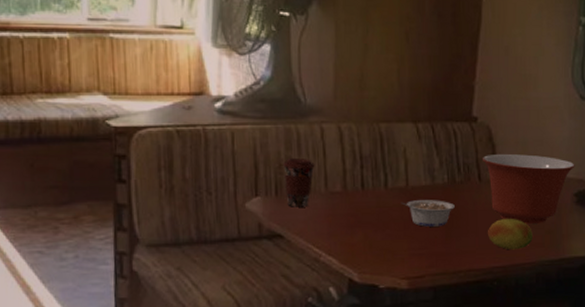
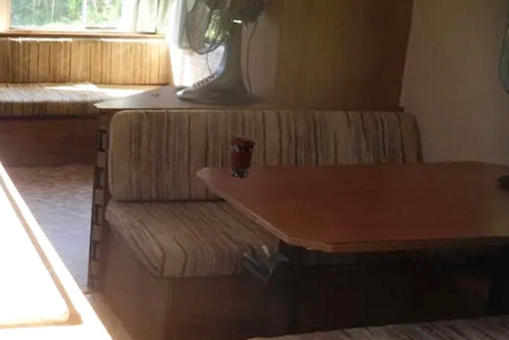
legume: present [400,200,455,227] -> none [329,177,379,201]
mixing bowl: present [482,154,575,224] -> none [406,140,499,204]
fruit: present [488,218,533,250] -> none [410,197,454,226]

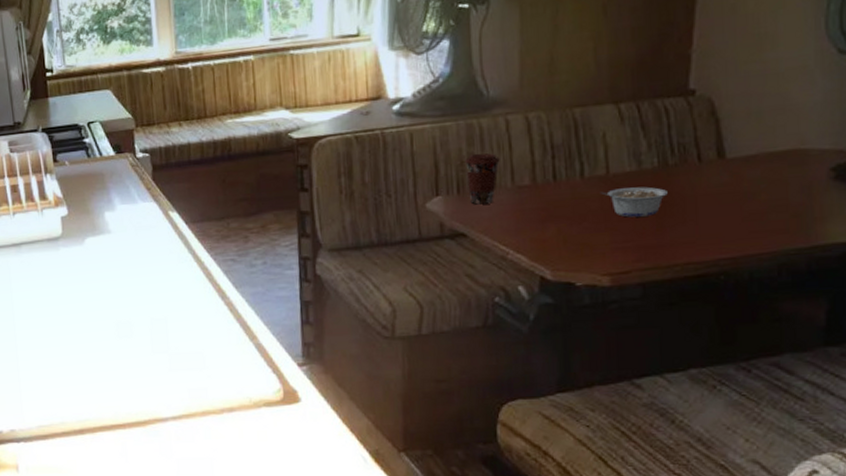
legume: none [329,177,379,201] -> present [600,186,668,217]

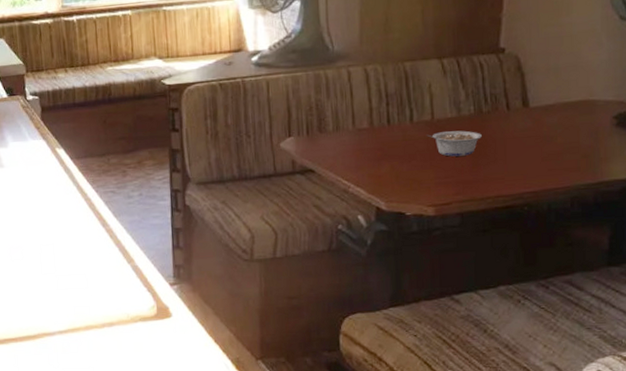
coffee cup: present [465,153,500,205] -> none [313,99,343,145]

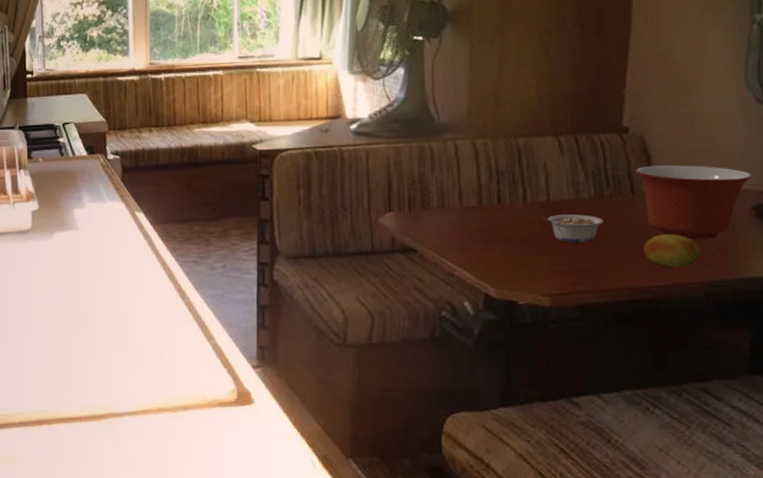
mixing bowl: none [510,80,615,149] -> present [634,165,753,240]
fruit: none [517,144,567,176] -> present [644,233,700,268]

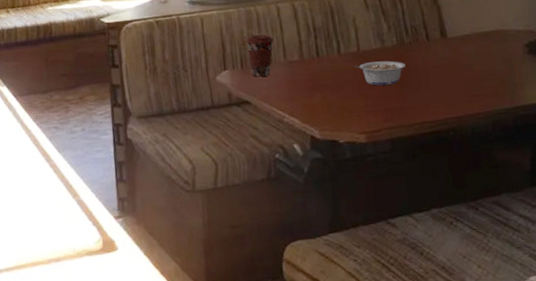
coffee cup: none [416,174,449,222] -> present [246,34,274,77]
mixing bowl: present [634,165,753,240] -> none [428,12,524,76]
fruit: present [644,233,700,268] -> none [440,72,486,102]

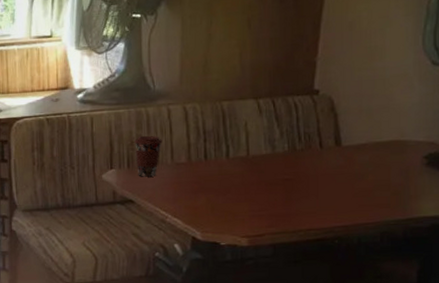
legume: present [353,60,405,86] -> none [241,166,295,191]

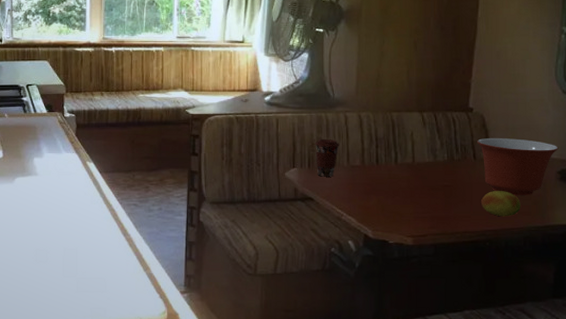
mixing bowl: none [323,121,425,186] -> present [476,138,559,195]
fruit: none [329,181,377,211] -> present [481,190,521,217]

